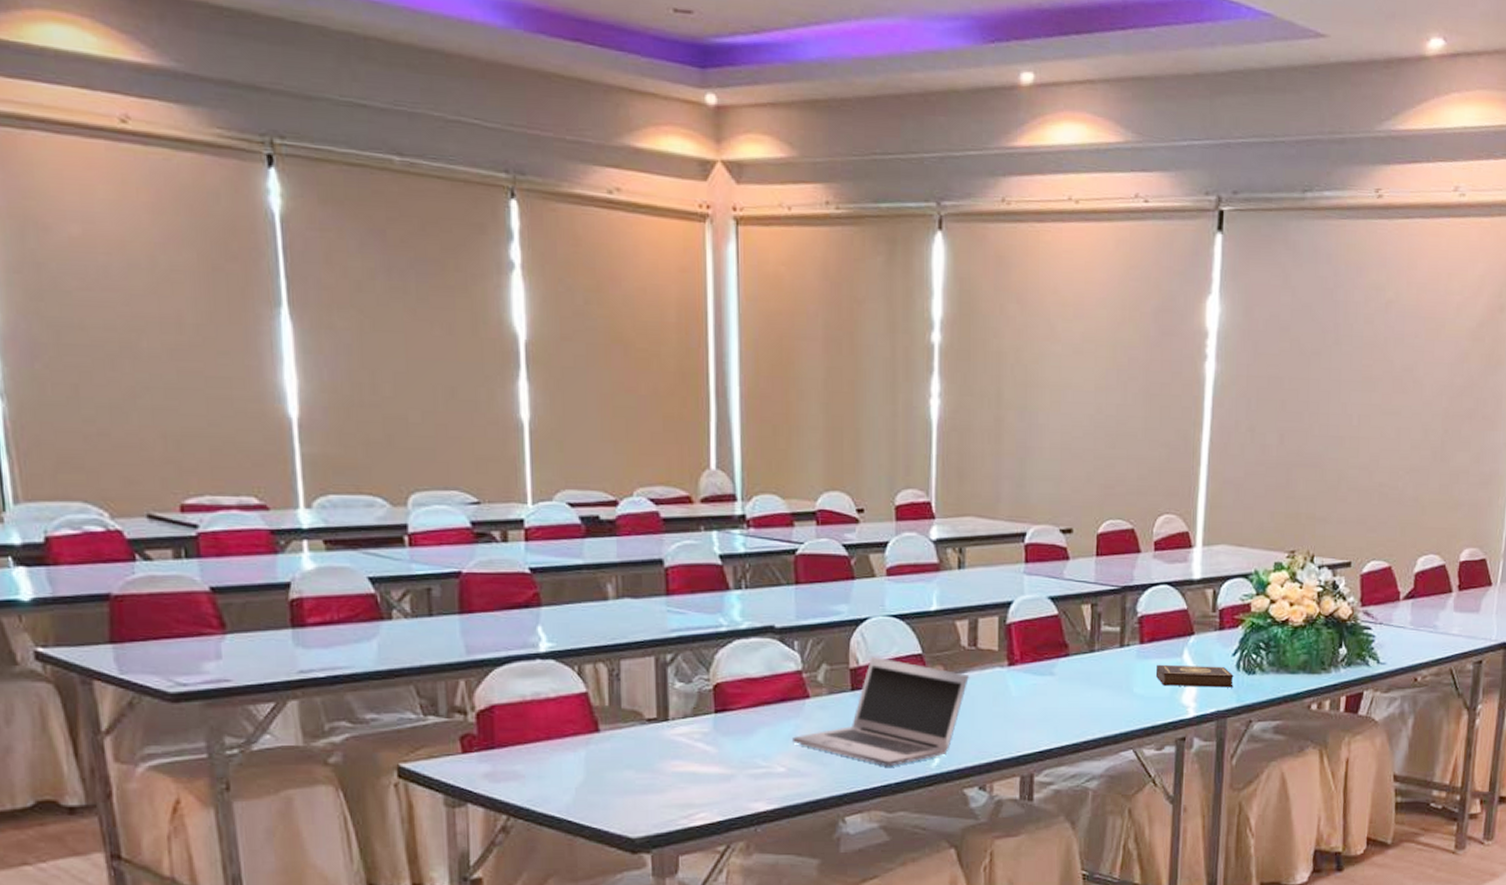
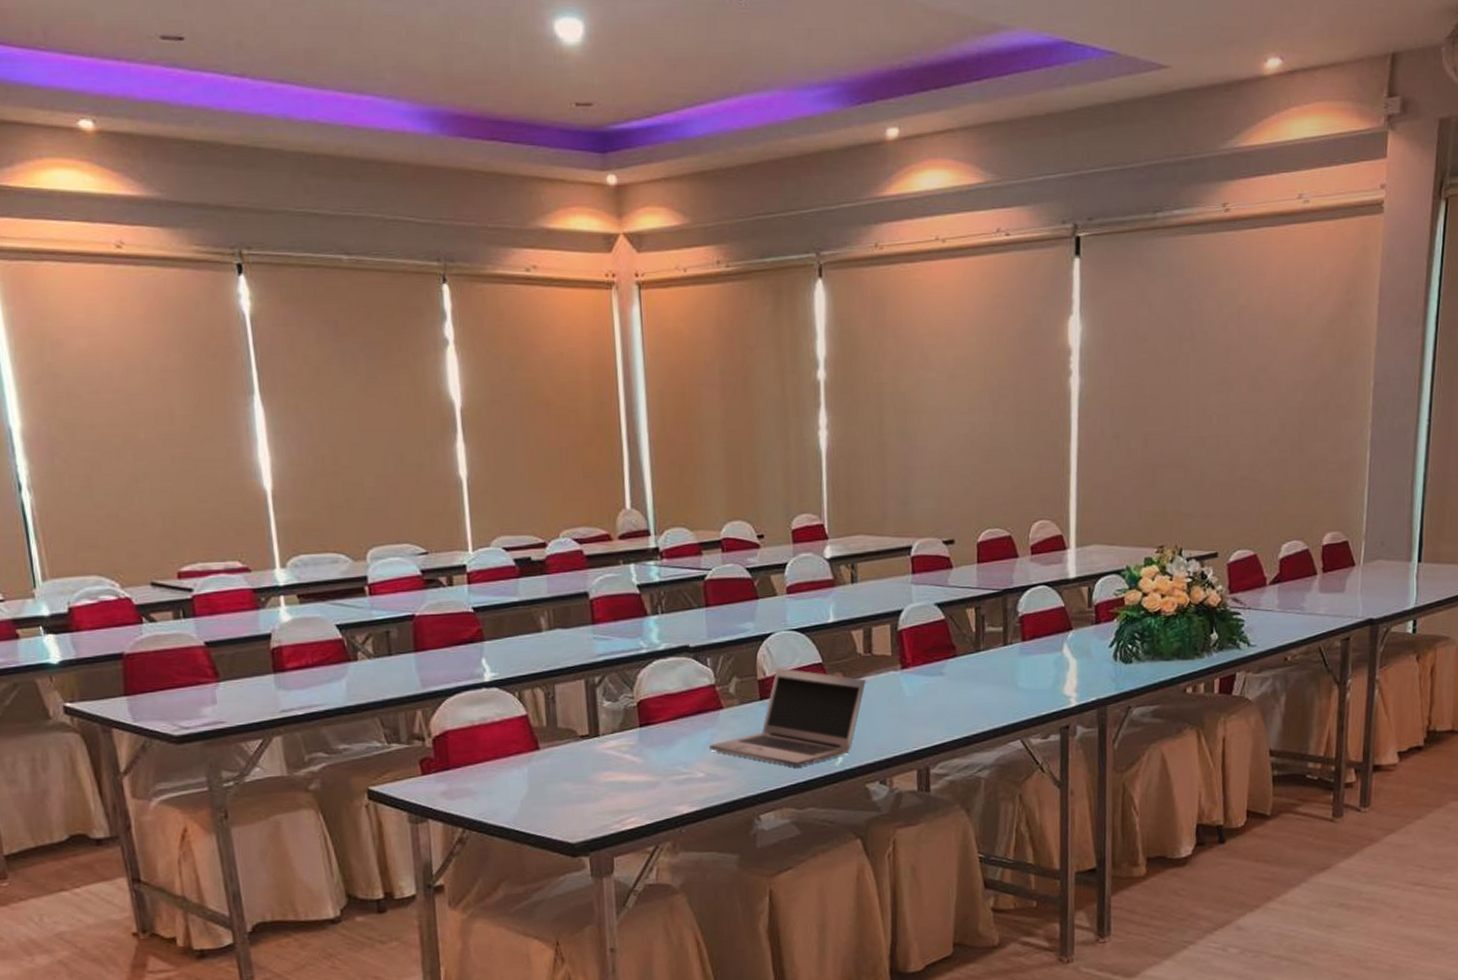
book: present [1155,664,1234,688] -> none [1038,657,1112,679]

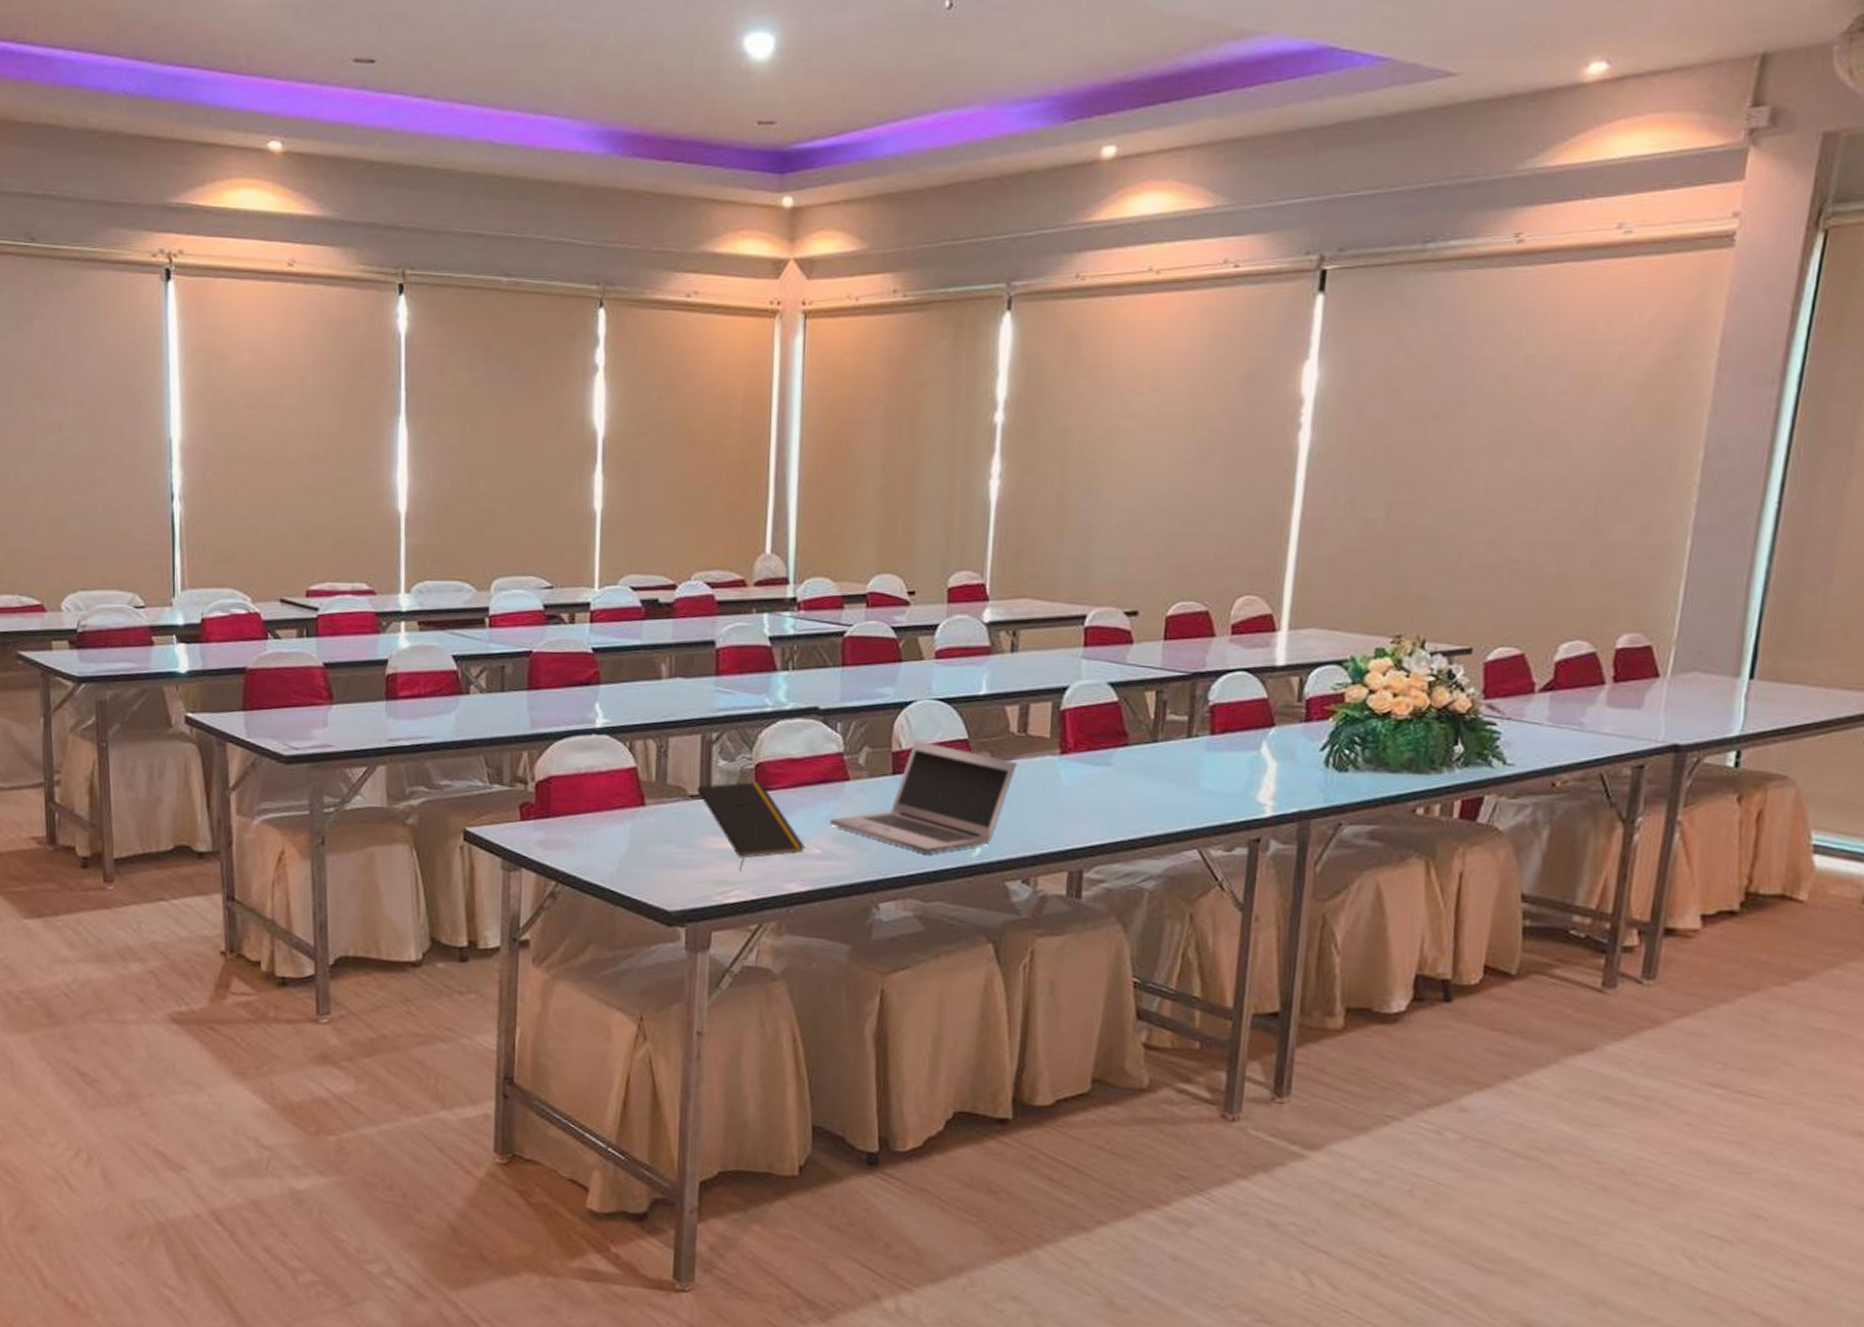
notepad: none [585,717,691,800] -> present [696,781,806,871]

